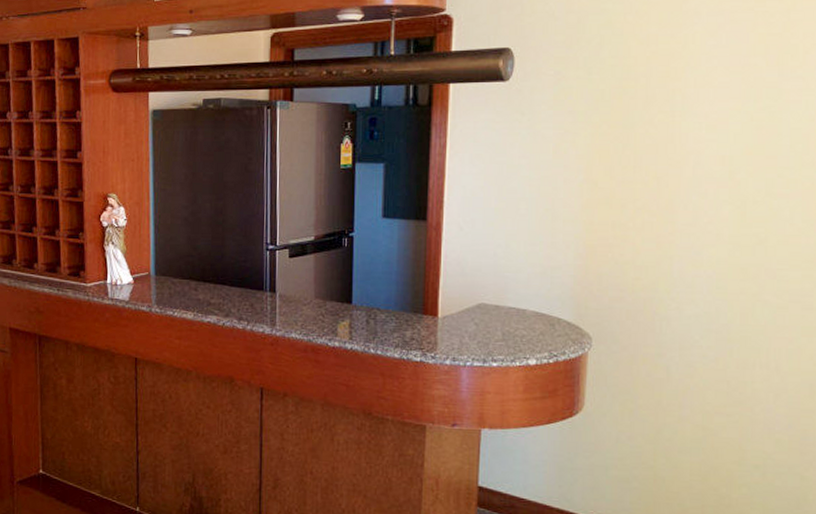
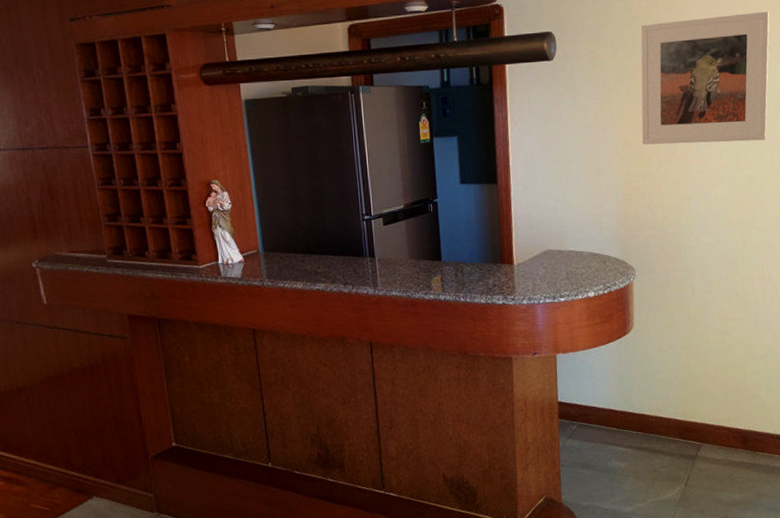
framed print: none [614,31,804,192] -> present [641,11,770,145]

